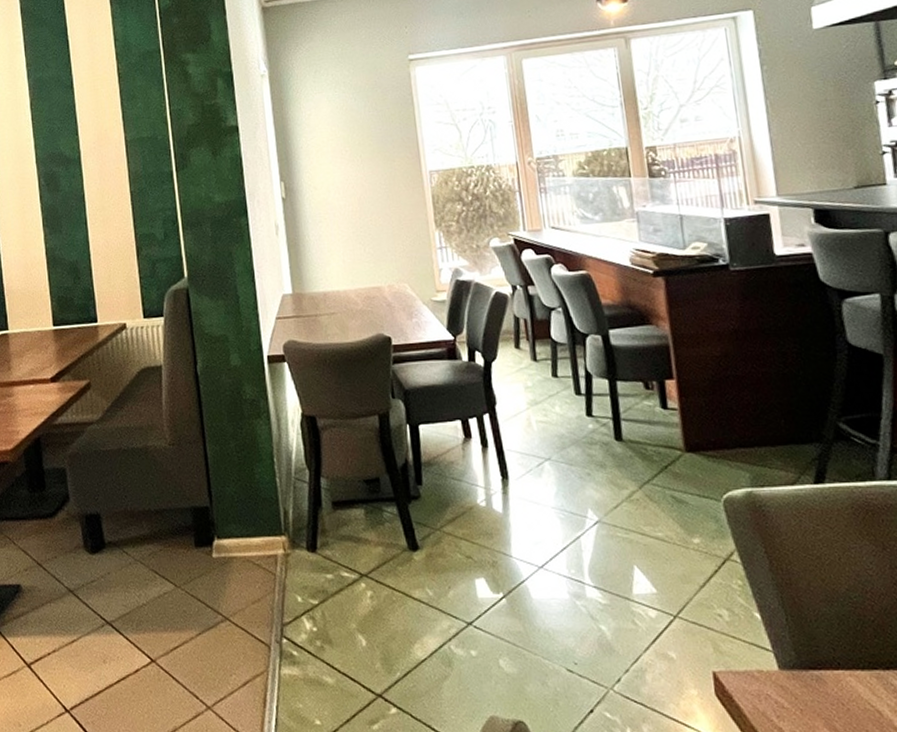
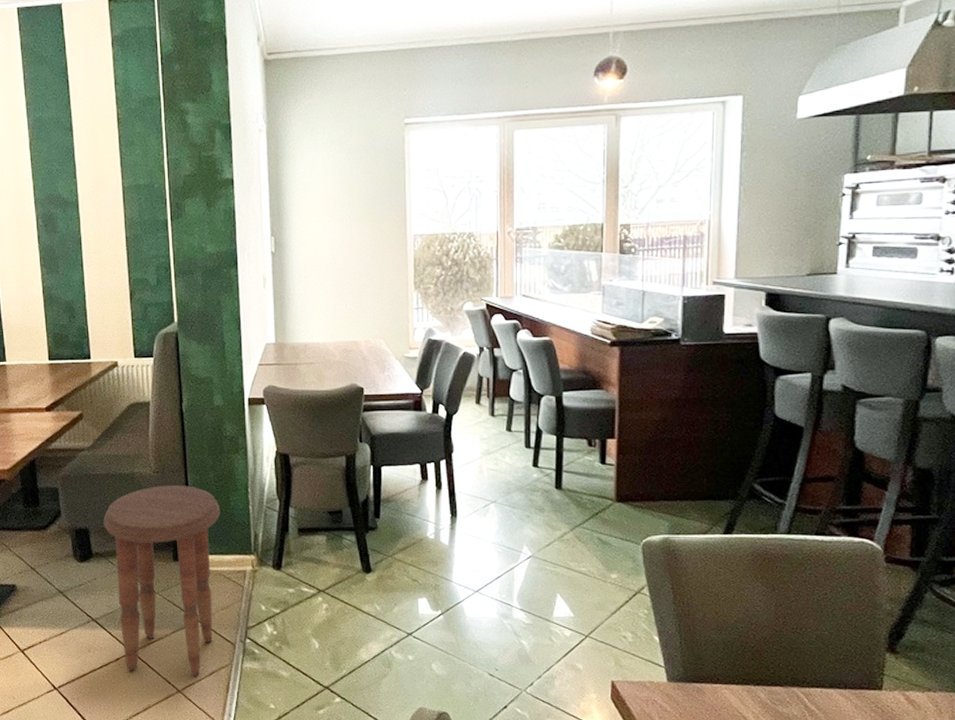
side table: none [116,457,245,688] -> present [103,485,221,676]

